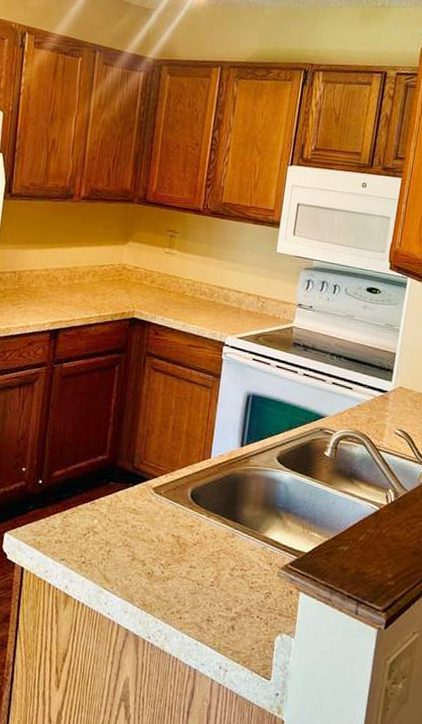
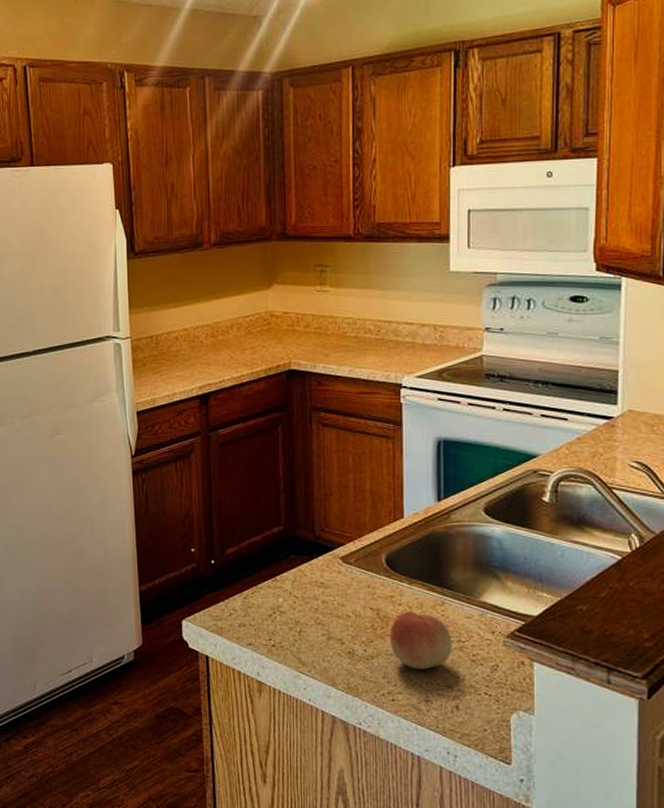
fruit: none [184,540,237,593] -> present [389,610,452,670]

